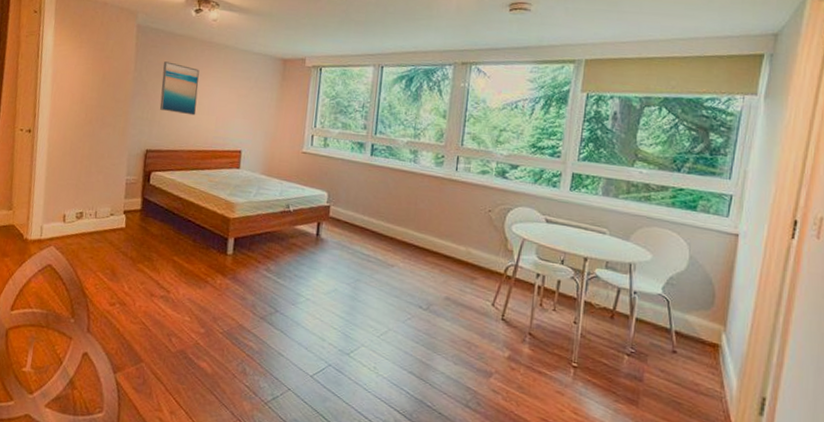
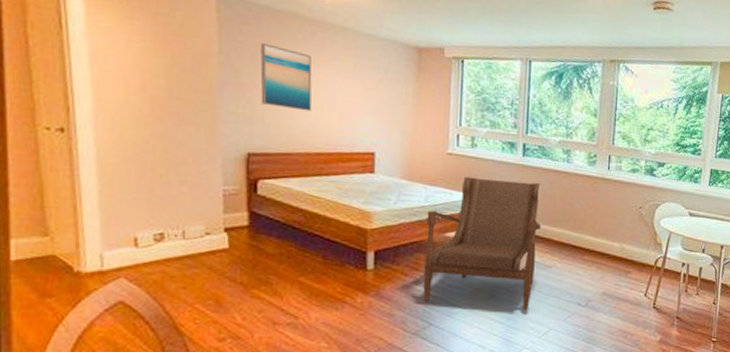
armchair: none [272,174,387,308] -> present [423,177,541,311]

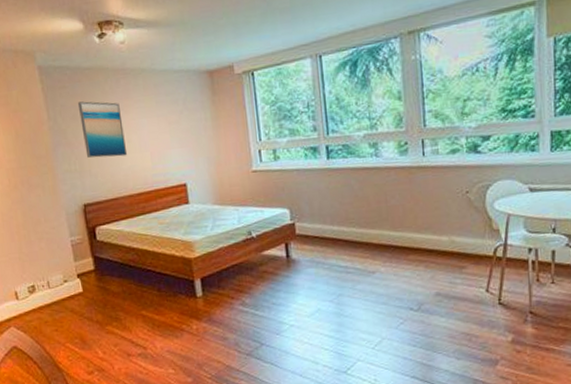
armchair: present [423,177,541,311] -> none [242,185,358,323]

